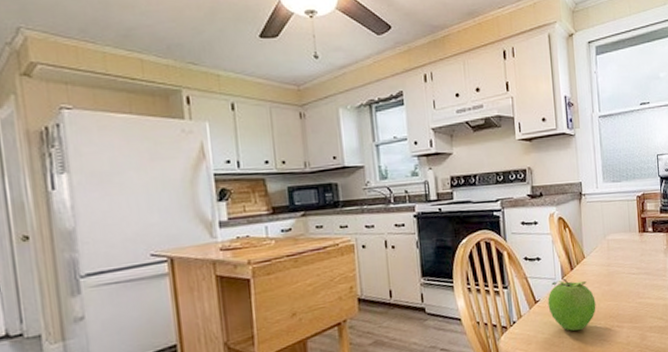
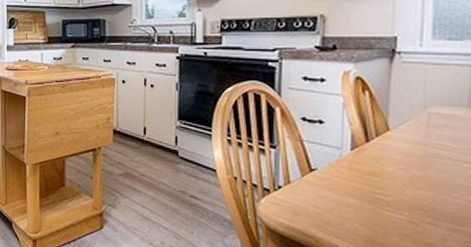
fruit: present [547,279,596,331] -> none [327,151,399,216]

